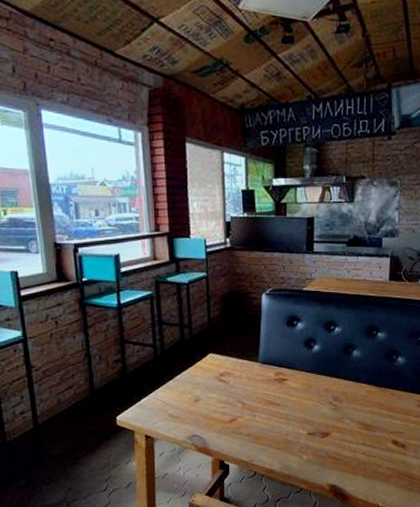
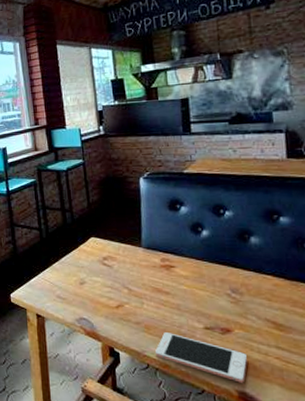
cell phone: none [263,441,339,478] -> present [155,332,247,383]

